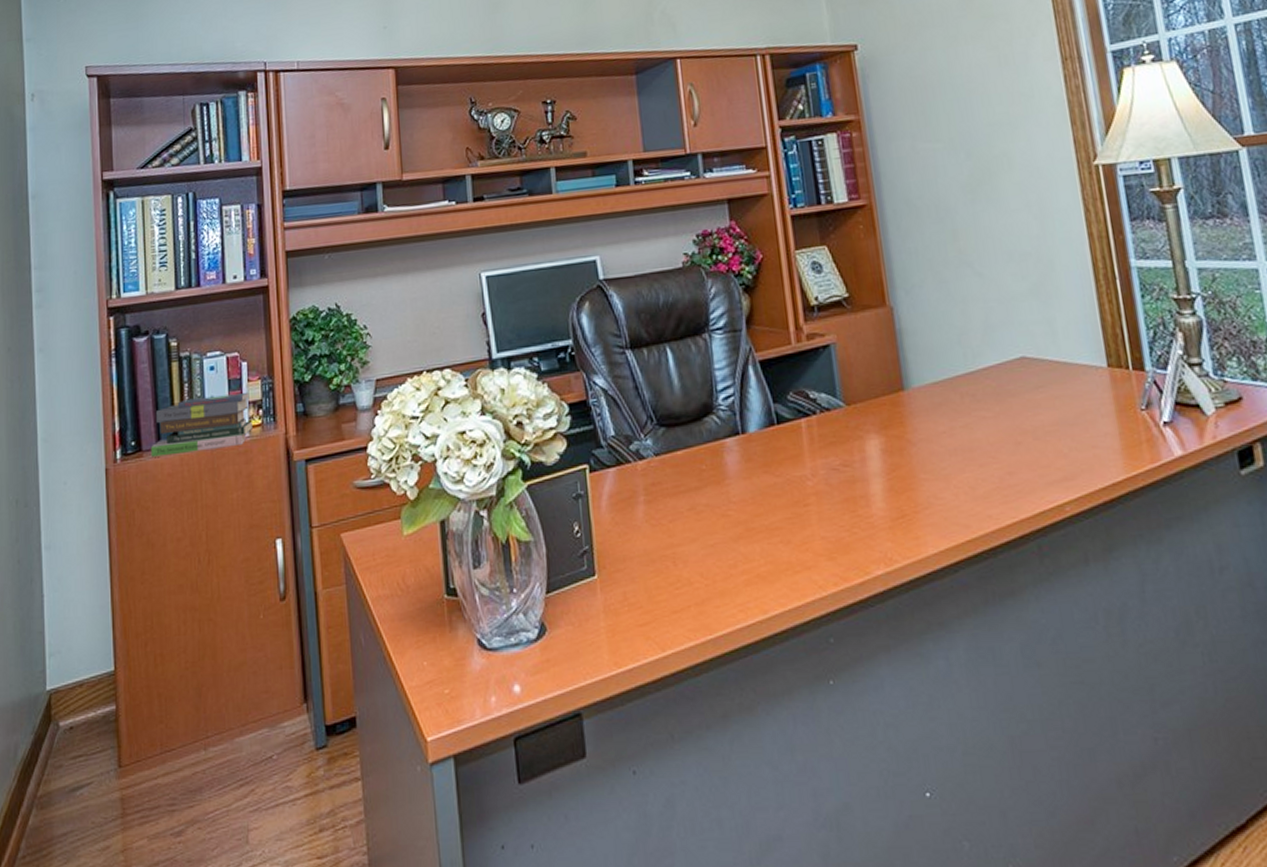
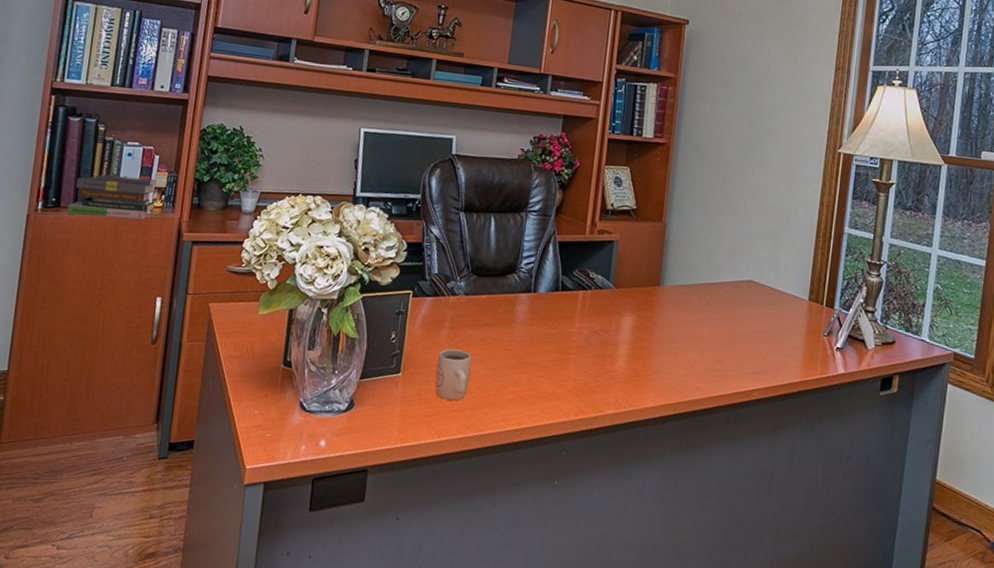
mug: none [639,529,687,599] -> present [435,348,472,401]

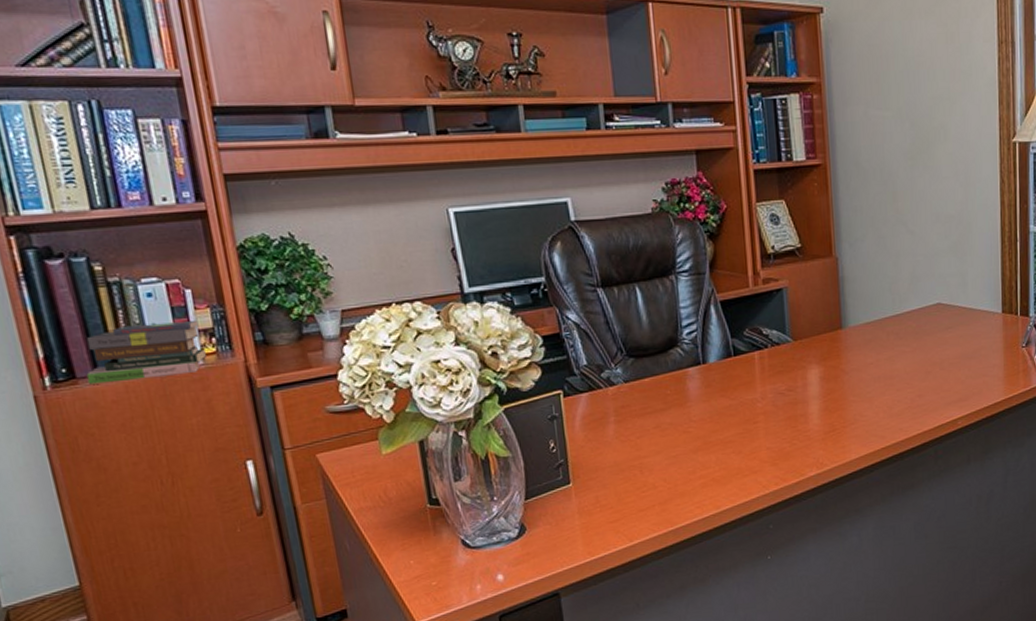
mug: present [435,348,472,401] -> none [610,443,652,501]

